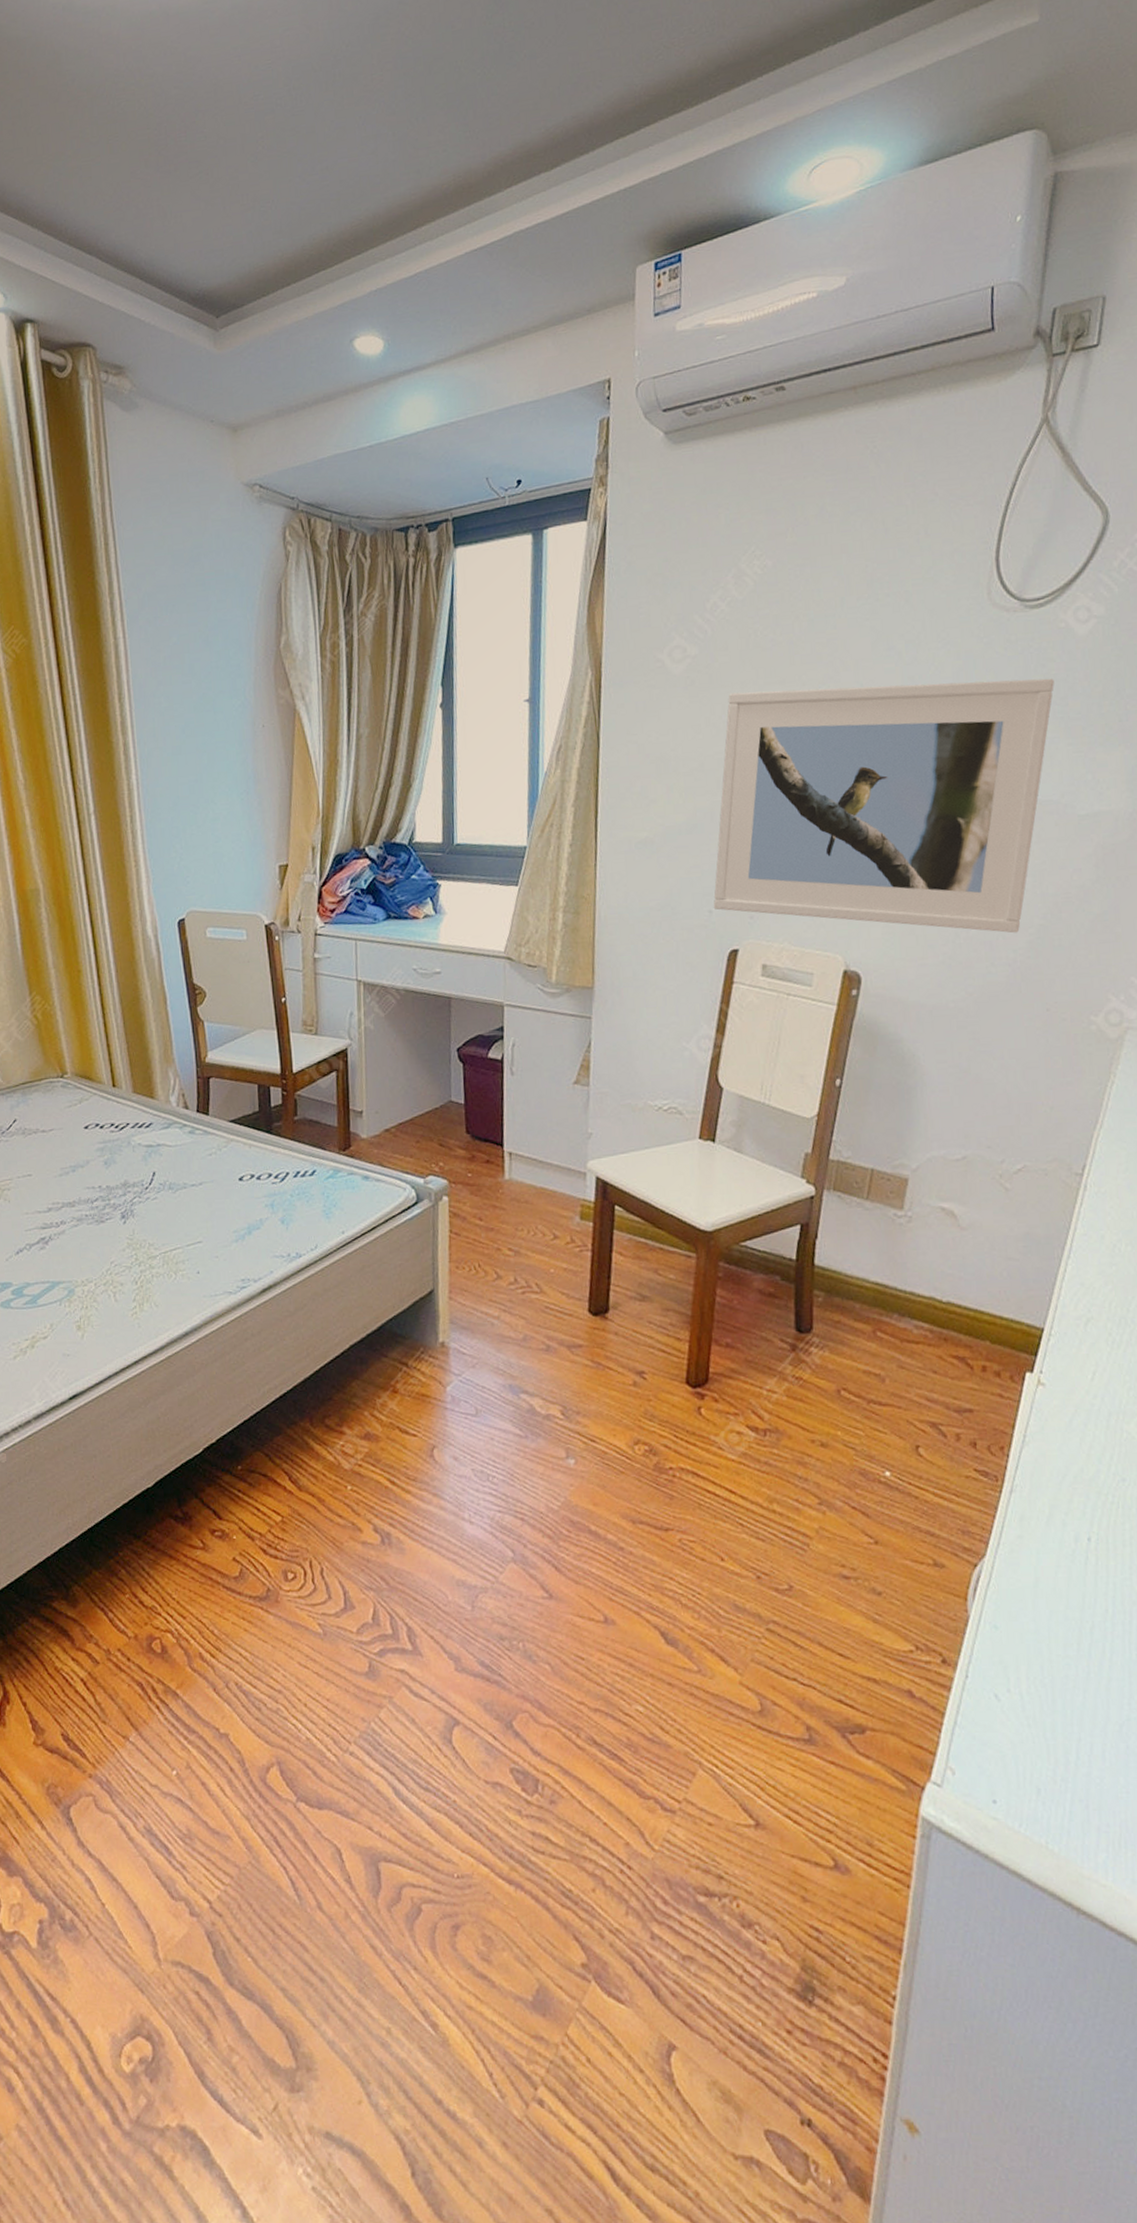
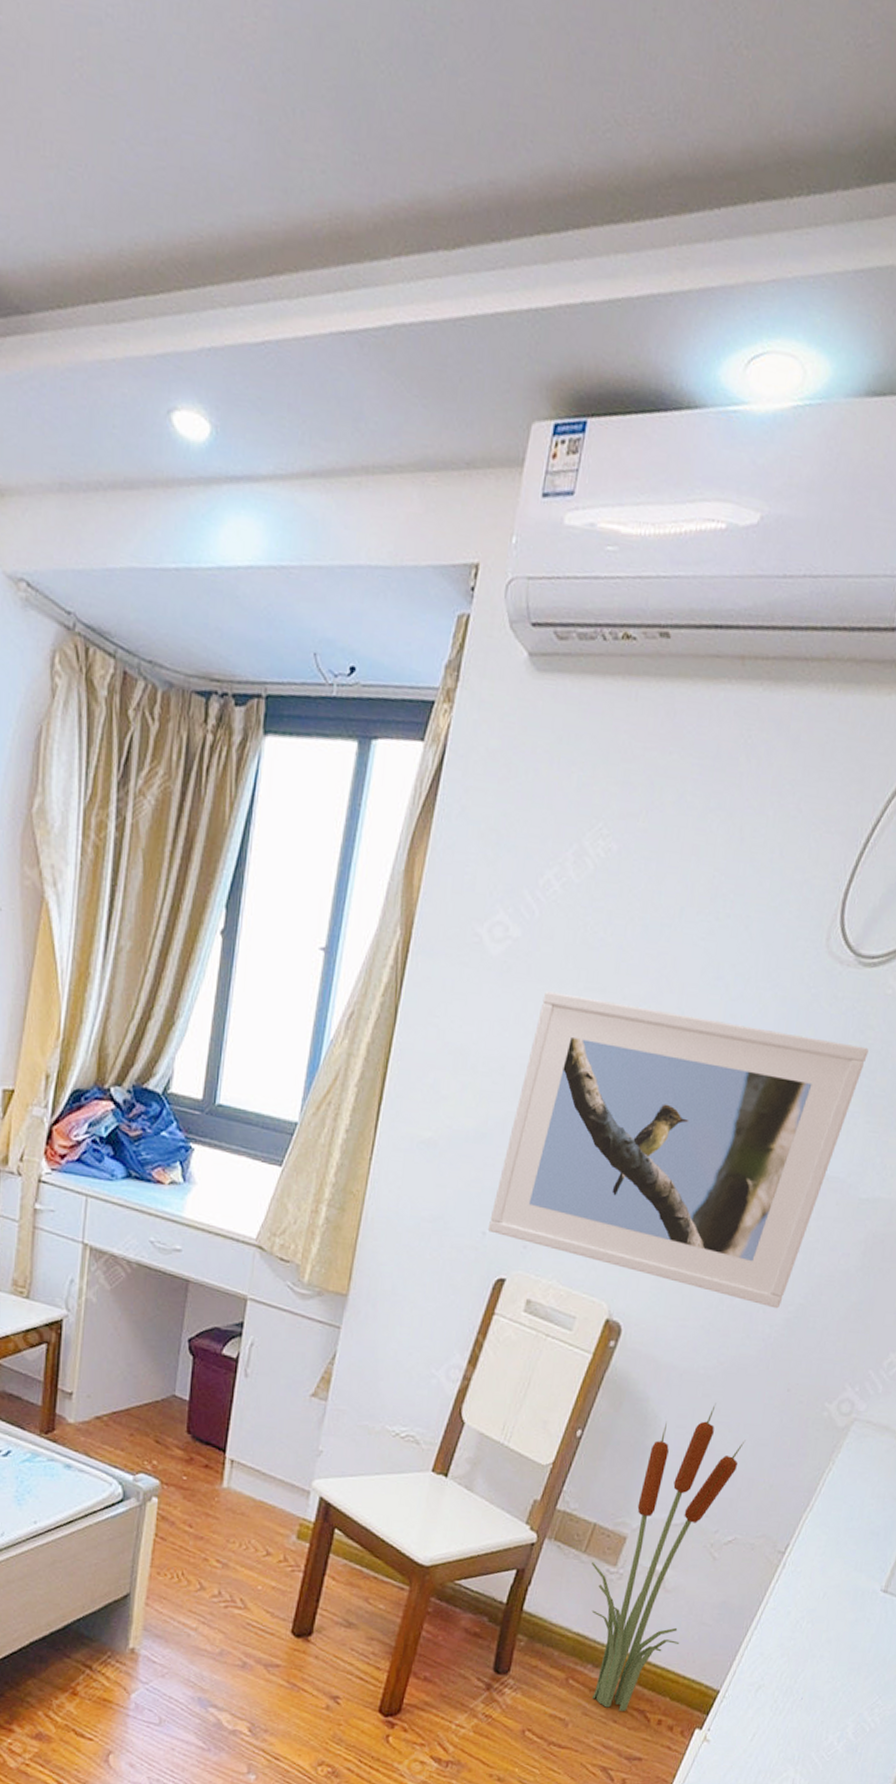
decorative plant: none [877,1033,1013,1360] -> present [591,1403,746,1711]

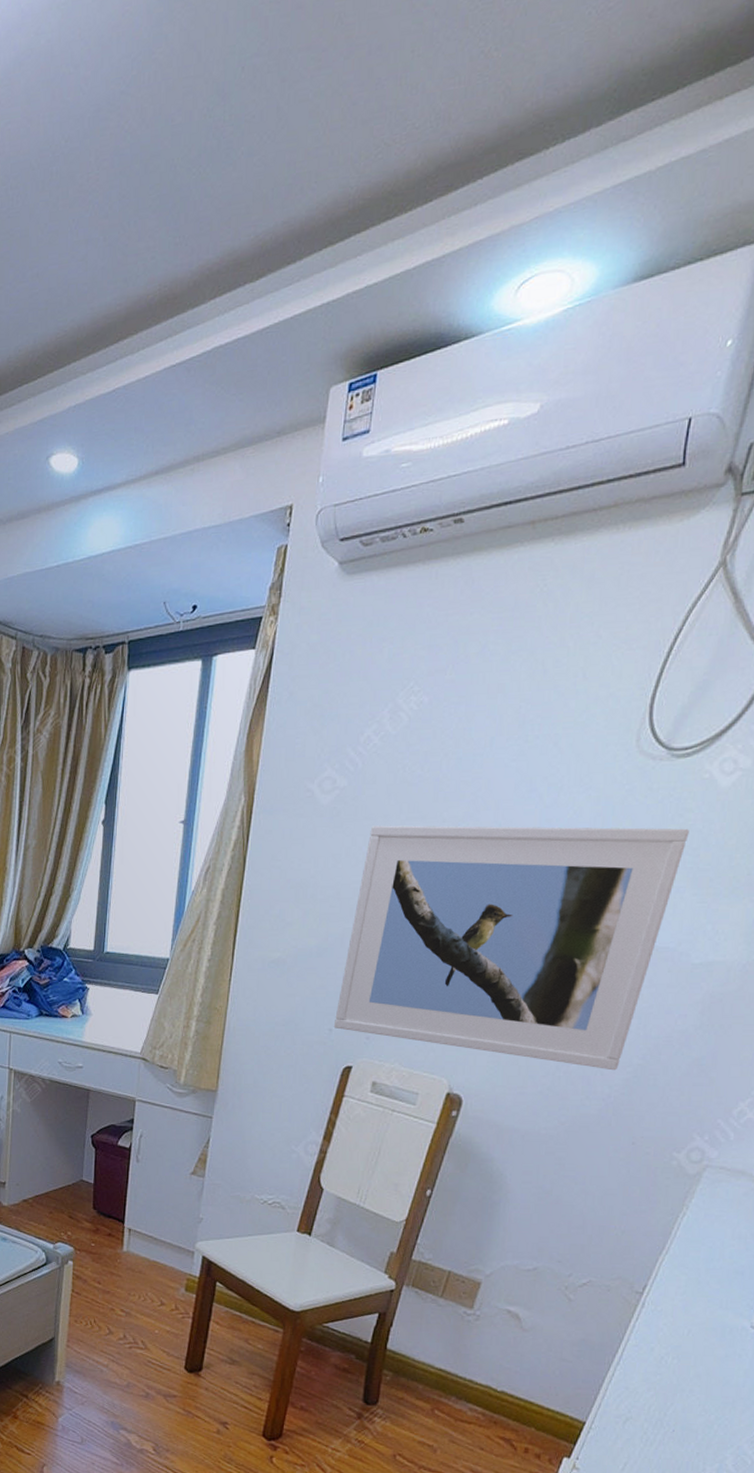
decorative plant: present [591,1403,746,1711] -> none [449,1159,593,1440]

